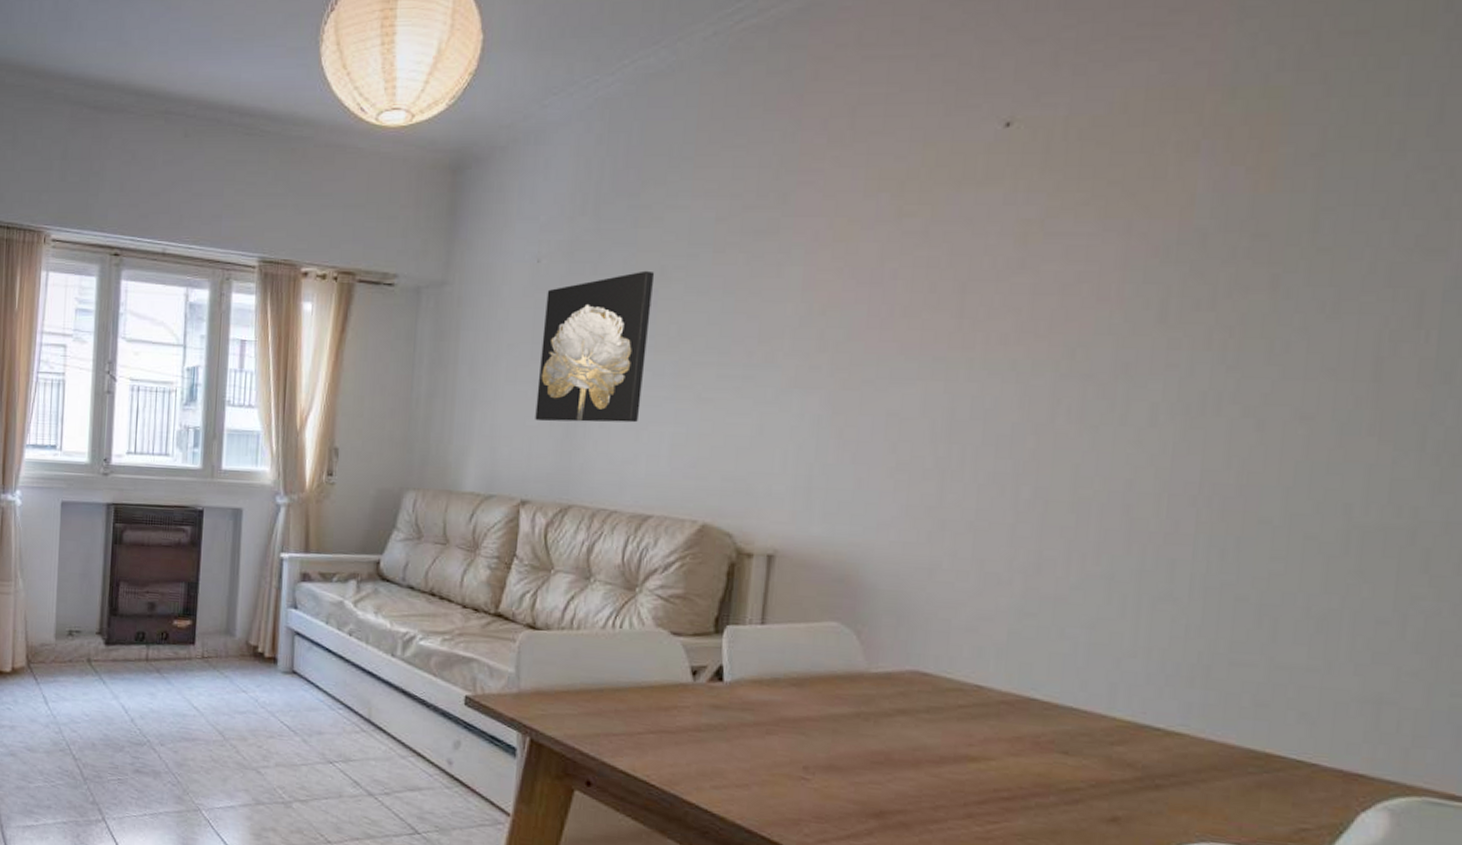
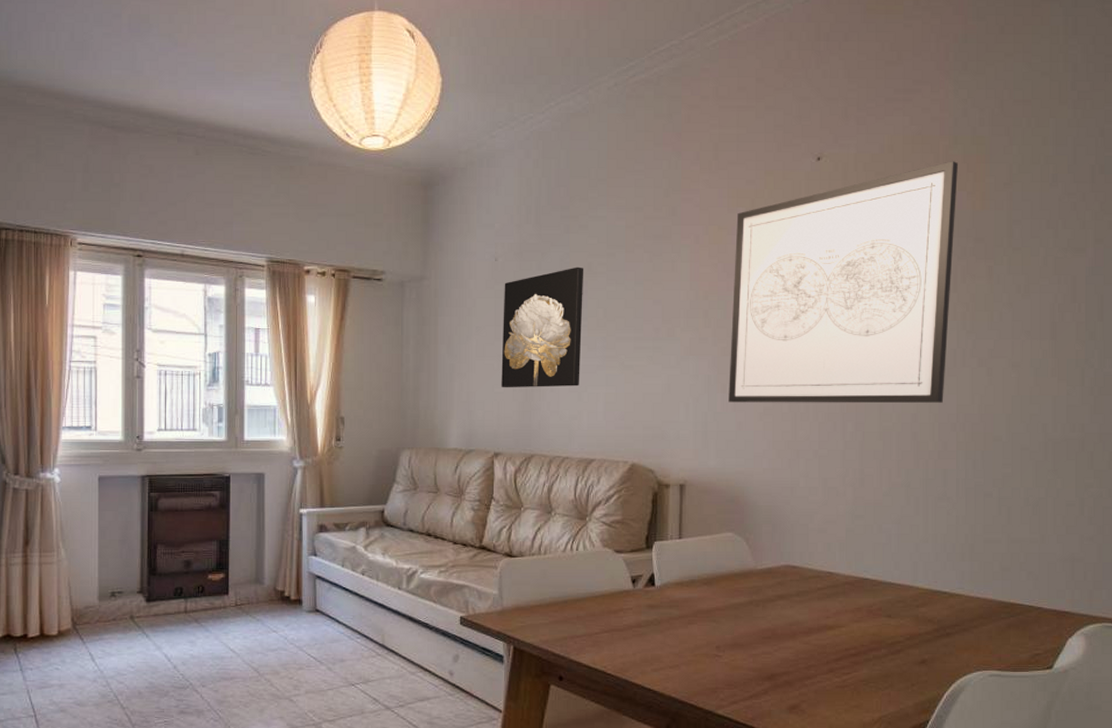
wall art: none [845,123,1234,466] -> present [728,161,958,404]

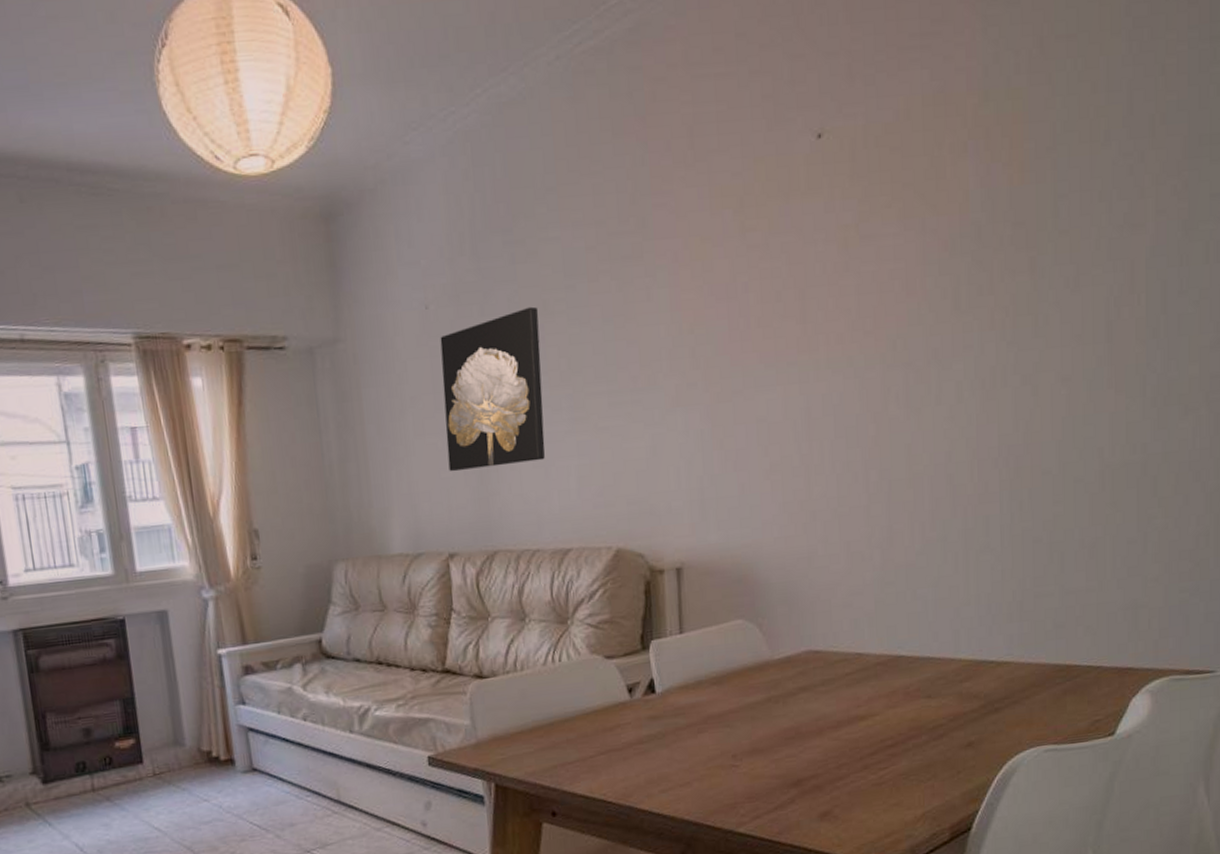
wall art: present [728,161,958,404] -> none [722,124,990,461]

